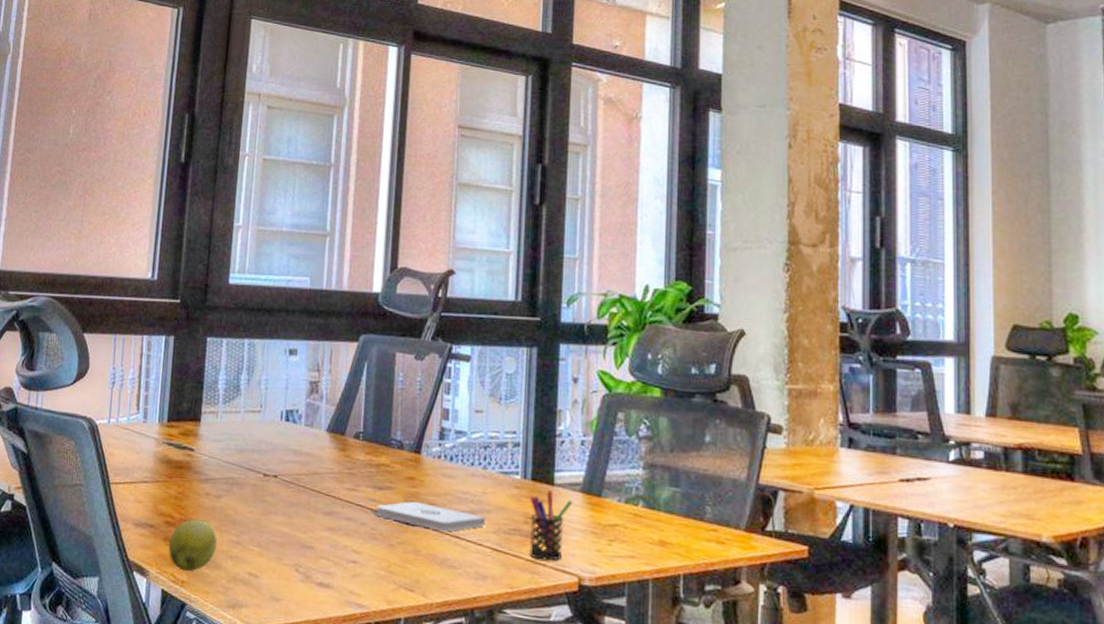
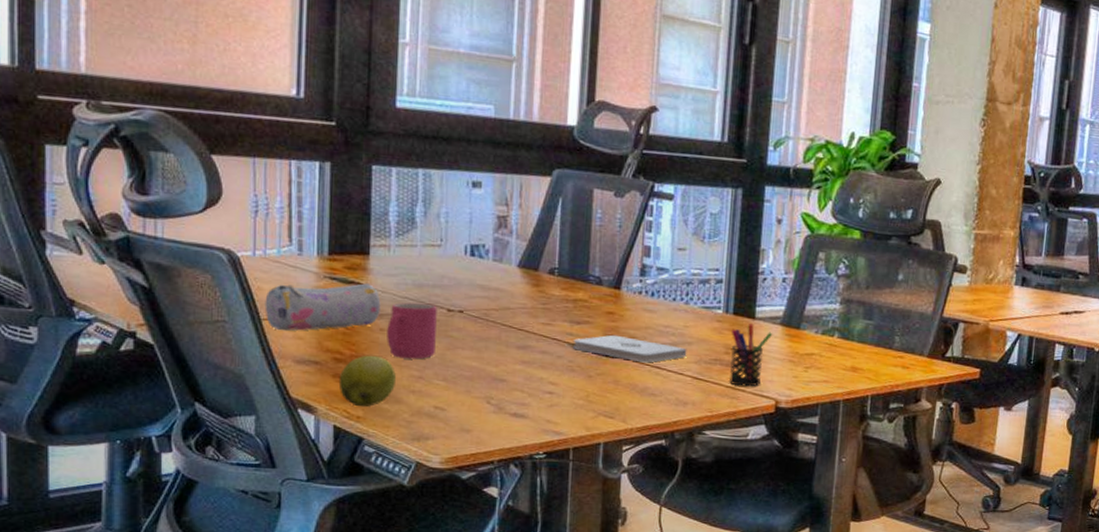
pencil case: none [113,449,208,495] -> present [264,283,381,331]
mug: none [211,467,255,524] -> present [387,302,437,360]

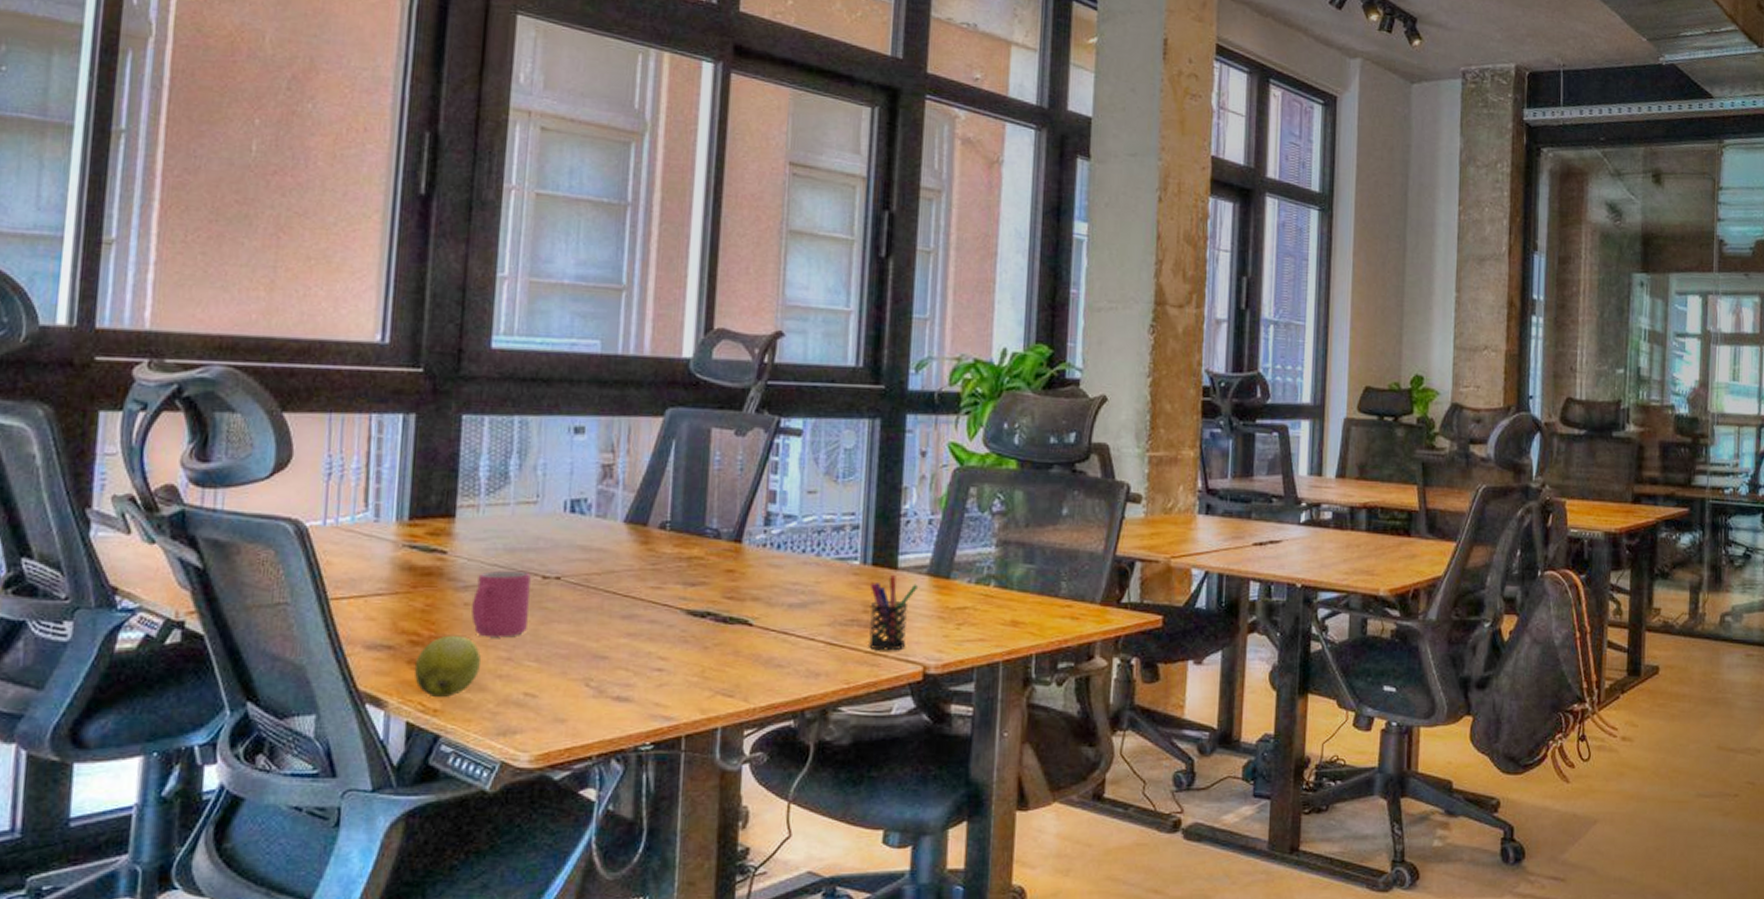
pencil case: present [264,283,381,331] -> none [333,551,467,612]
notepad: present [572,334,687,363] -> none [686,596,819,628]

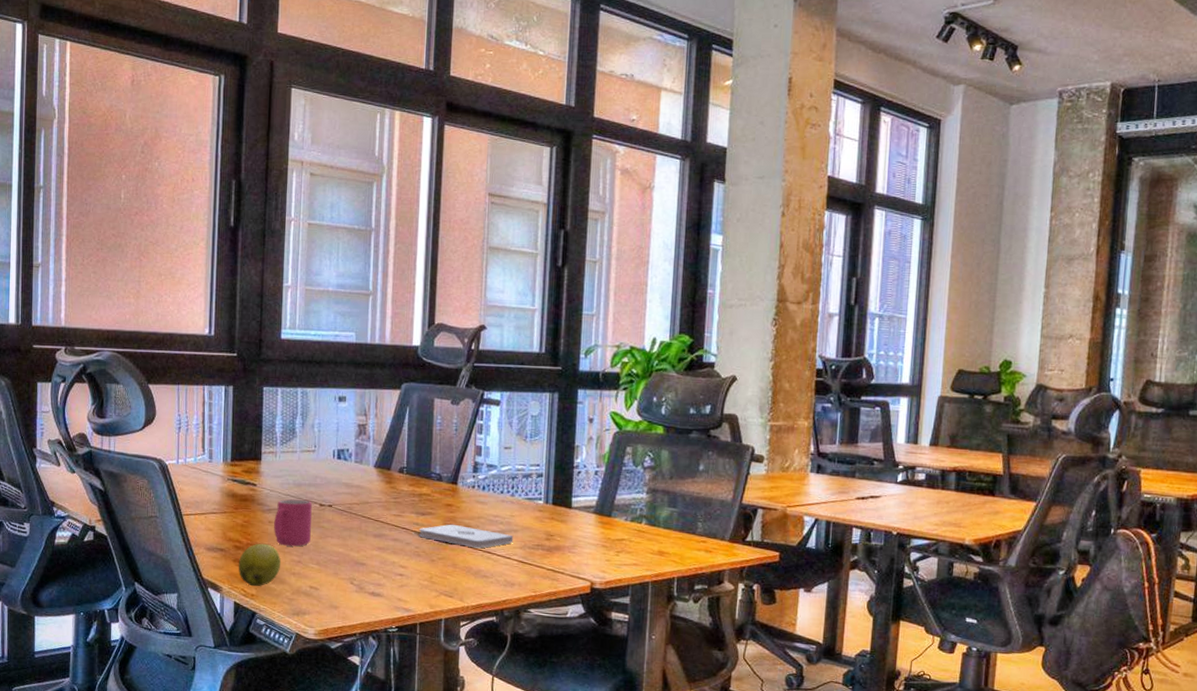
notepad: none [686,596,819,628] -> present [418,524,514,549]
pen holder: present [869,575,919,651] -> none [550,513,588,570]

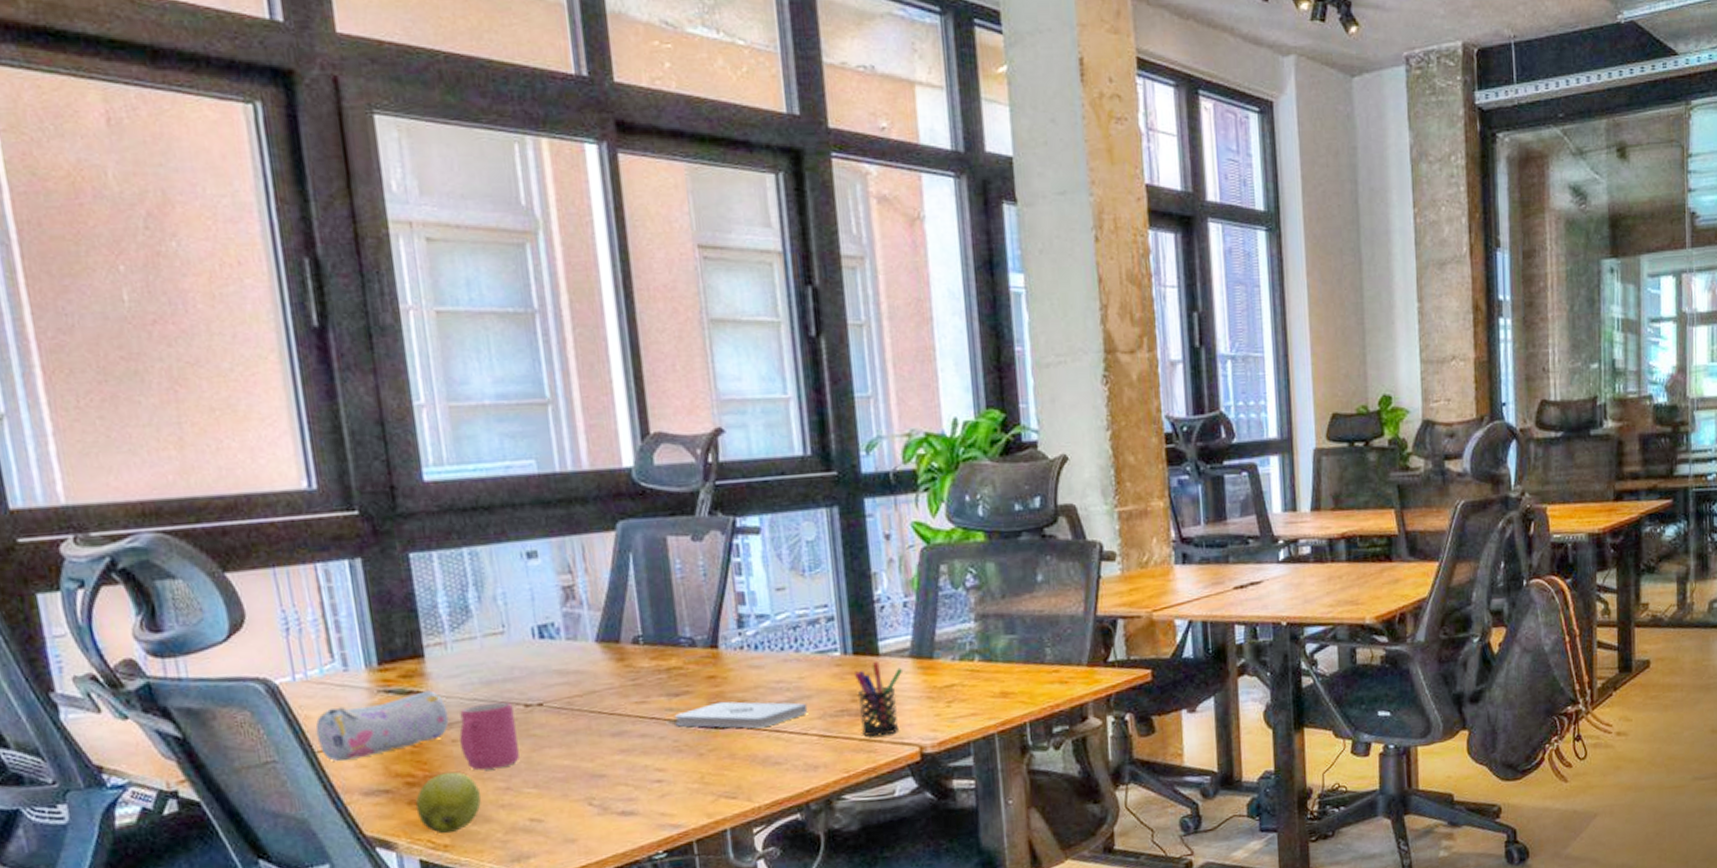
pencil case: none [185,484,270,524] -> present [315,690,449,762]
pen holder: none [550,513,588,570] -> present [855,662,904,737]

